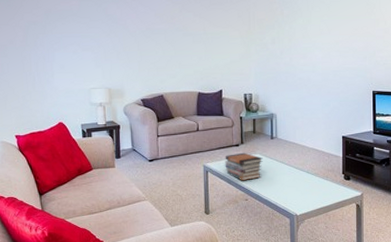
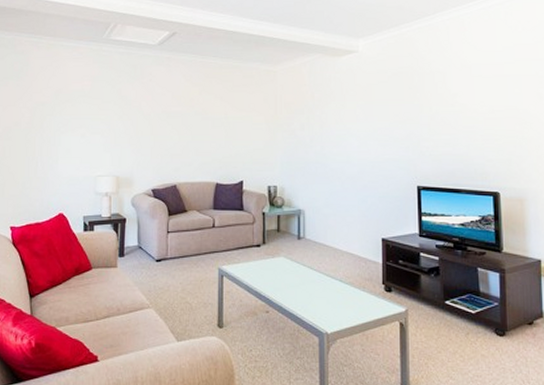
book stack: present [225,152,263,181] -> none [243,254,288,289]

